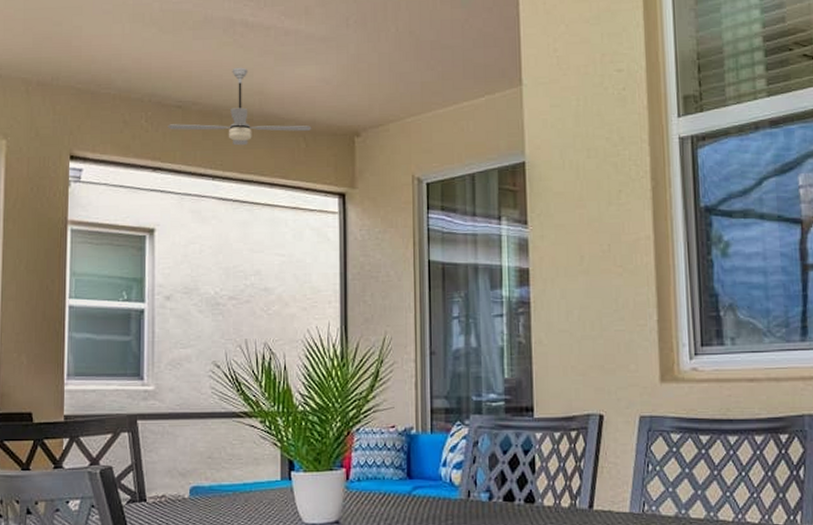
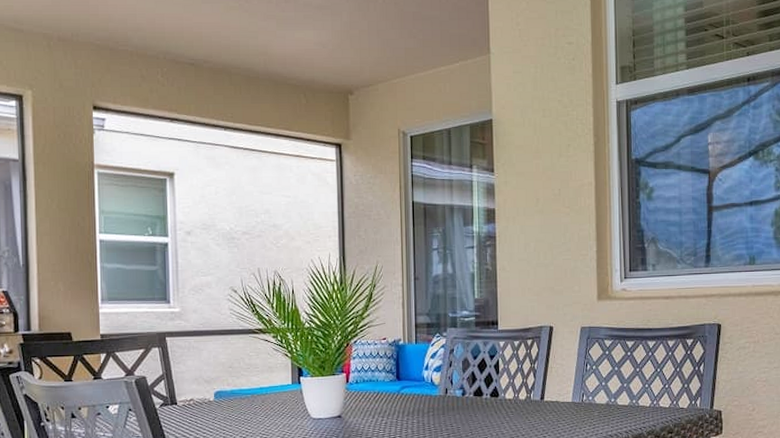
ceiling fan: present [168,67,312,146] -> none [182,30,311,101]

